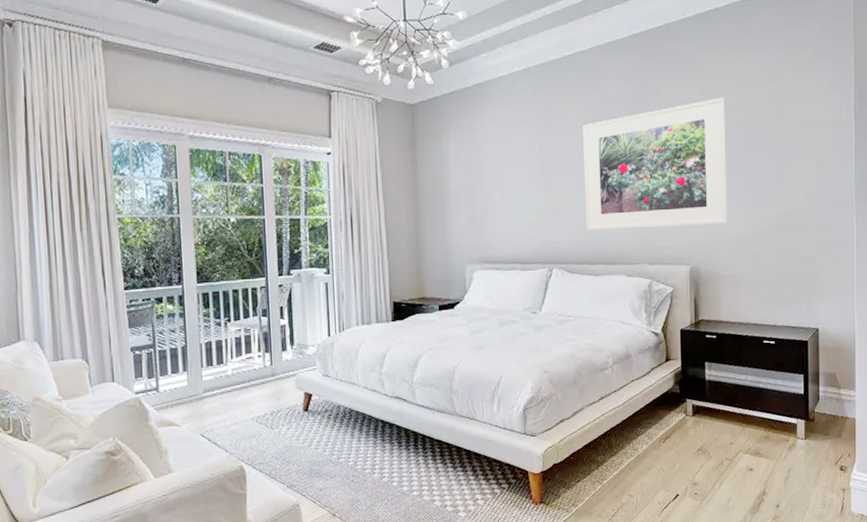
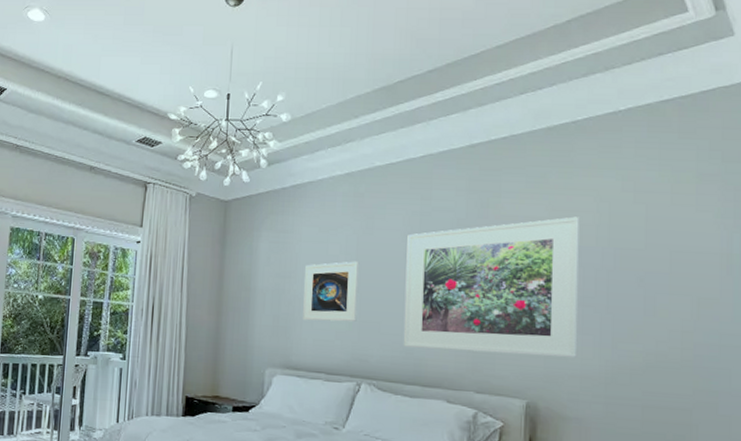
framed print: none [494,154,544,216] -> present [303,261,360,322]

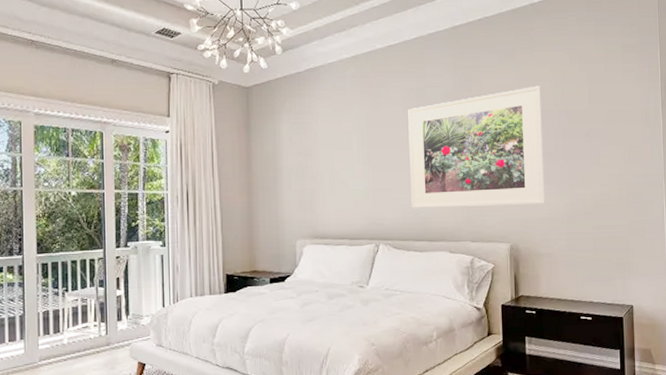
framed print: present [303,261,360,322] -> none [324,136,372,193]

